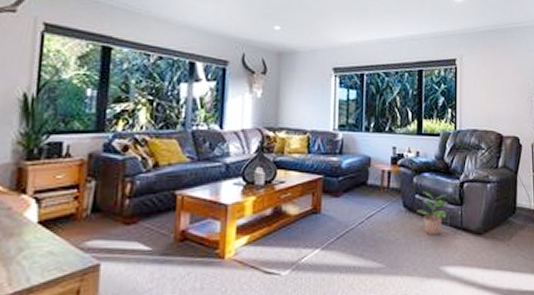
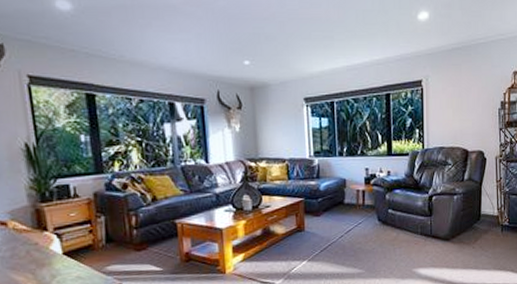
potted plant: present [417,190,449,236] -> none [390,205,419,244]

